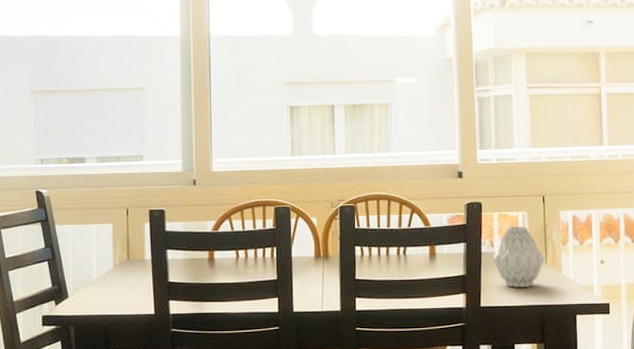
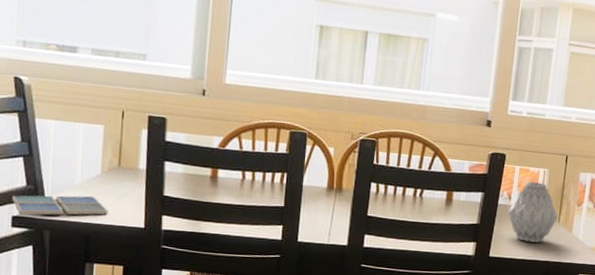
drink coaster: none [41,289,122,314] -> present [12,195,108,216]

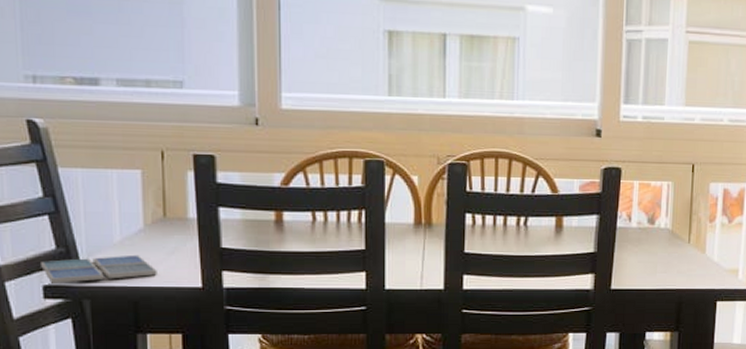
vase: present [507,182,559,243] -> none [628,198,689,269]

